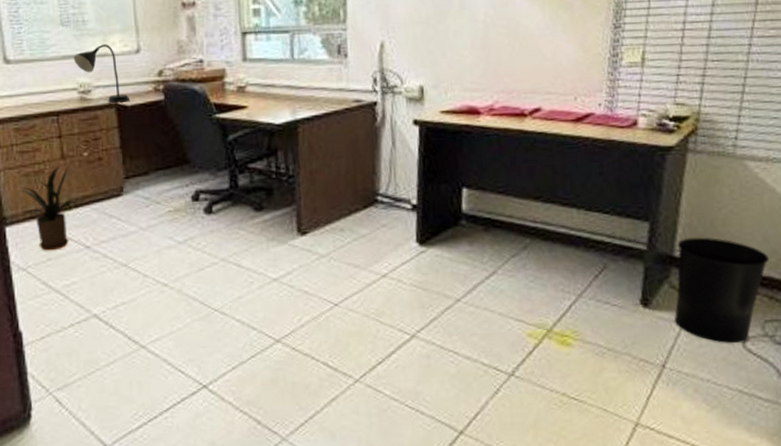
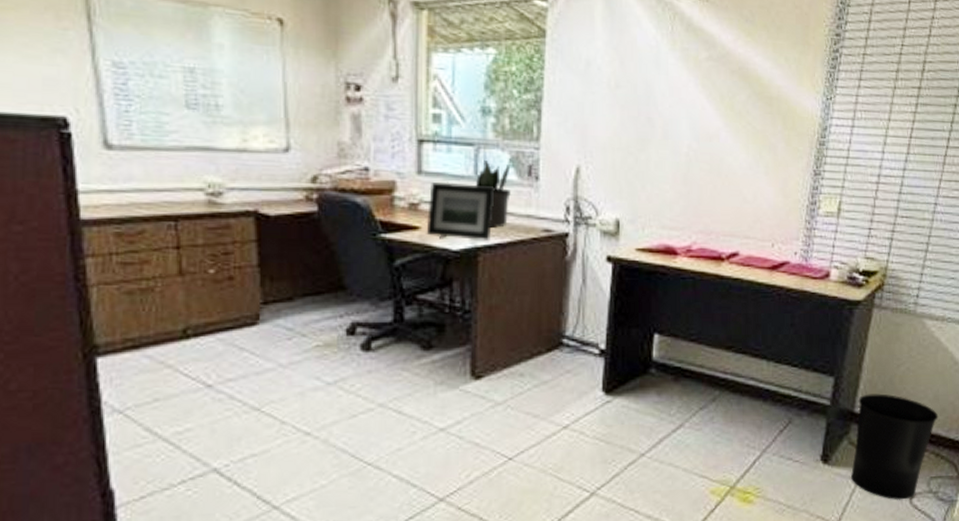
house plant: present [20,165,74,251] -> none [119,283,194,389]
desk lamp: present [73,44,129,103] -> none [201,137,273,211]
picture frame: none [252,66,310,115] -> present [426,182,495,242]
planter: none [293,41,323,102] -> present [476,159,512,228]

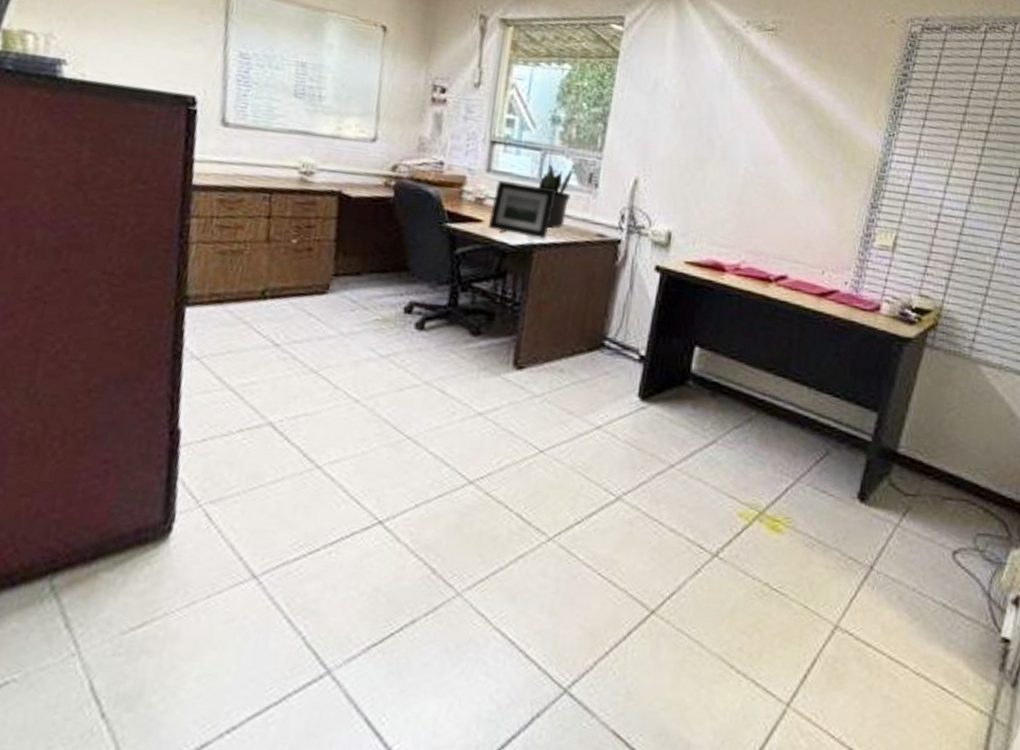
waste bin: present [850,393,939,500] -> none [888,435,990,554]

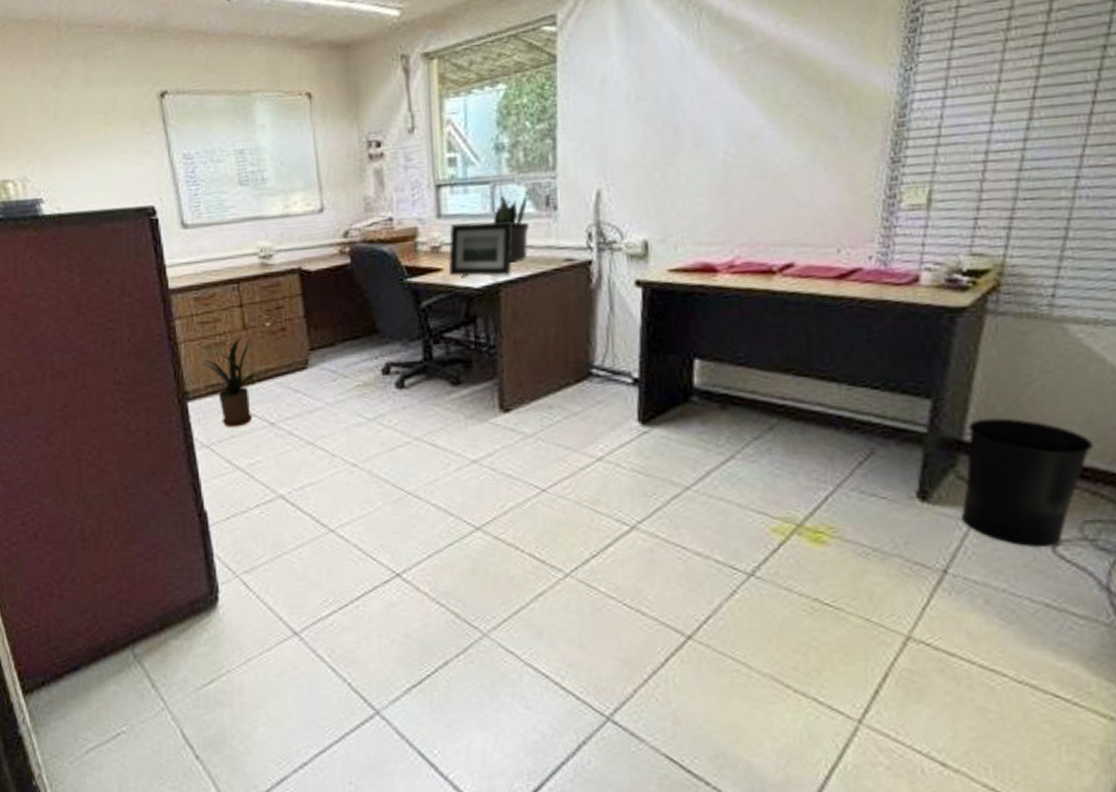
house plant: none [209,248,272,343] -> present [201,336,257,427]
waste bin: none [888,435,990,554] -> present [960,418,1094,548]

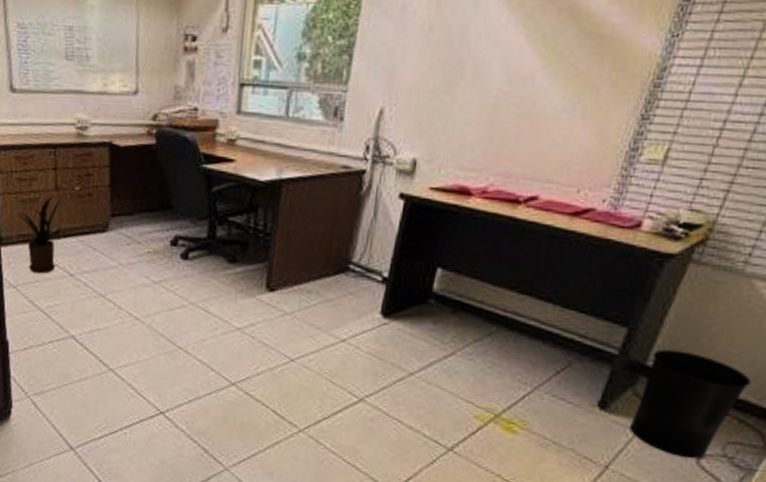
picture frame: present [448,221,513,277] -> none [239,121,303,175]
planter: present [494,192,529,263] -> none [286,101,321,163]

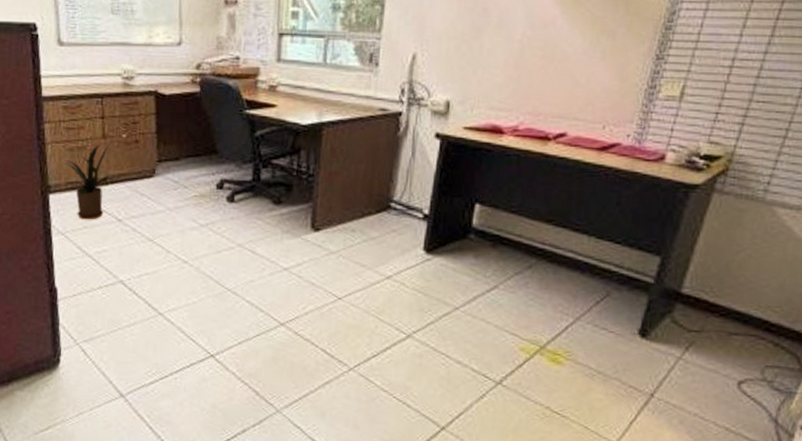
waste bin: present [629,349,752,458] -> none [670,276,783,383]

